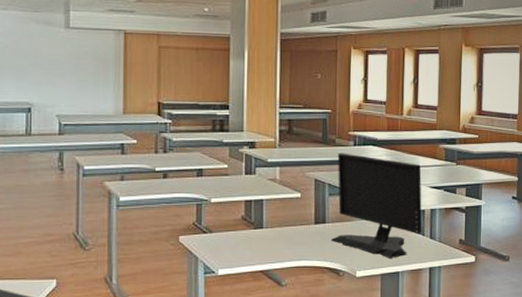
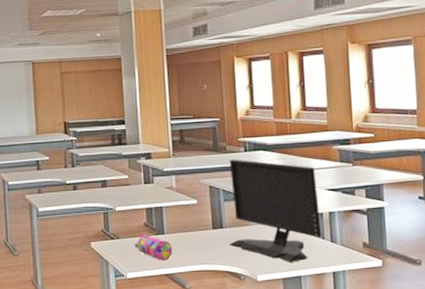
pencil case: none [230,227,271,256] -> present [135,233,173,261]

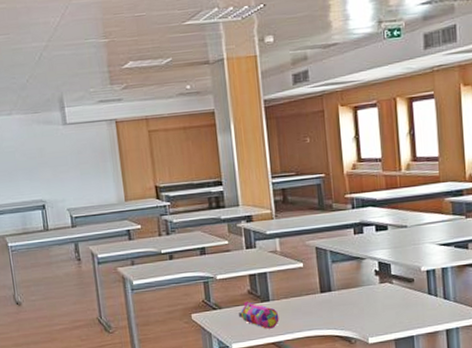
computer monitor: present [229,159,322,262] -> none [336,217,435,323]

